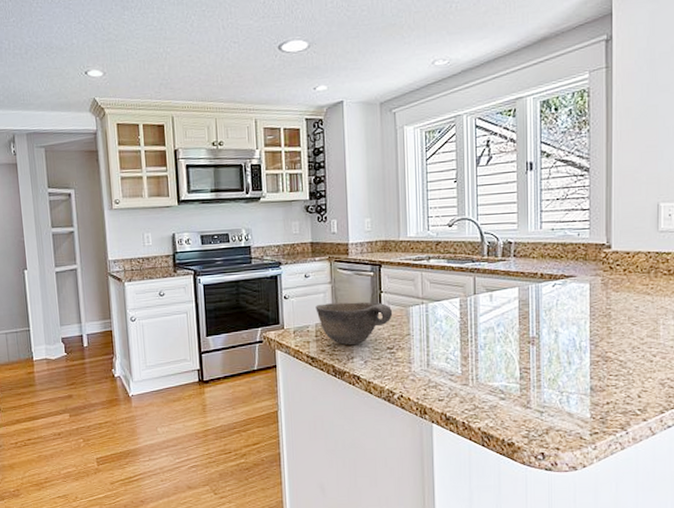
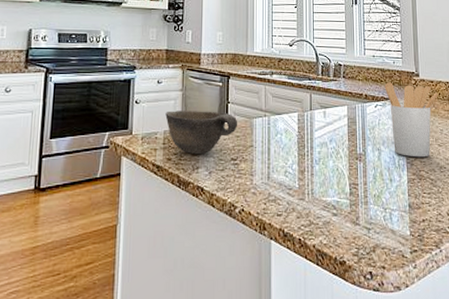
utensil holder: none [565,257,635,339] -> present [384,82,438,158]

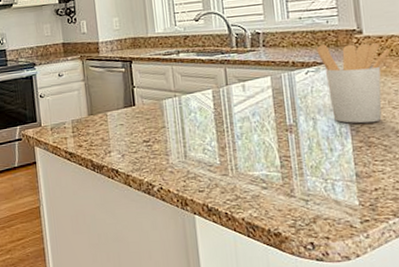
bowl: present [165,111,238,154] -> none [70,97,147,140]

